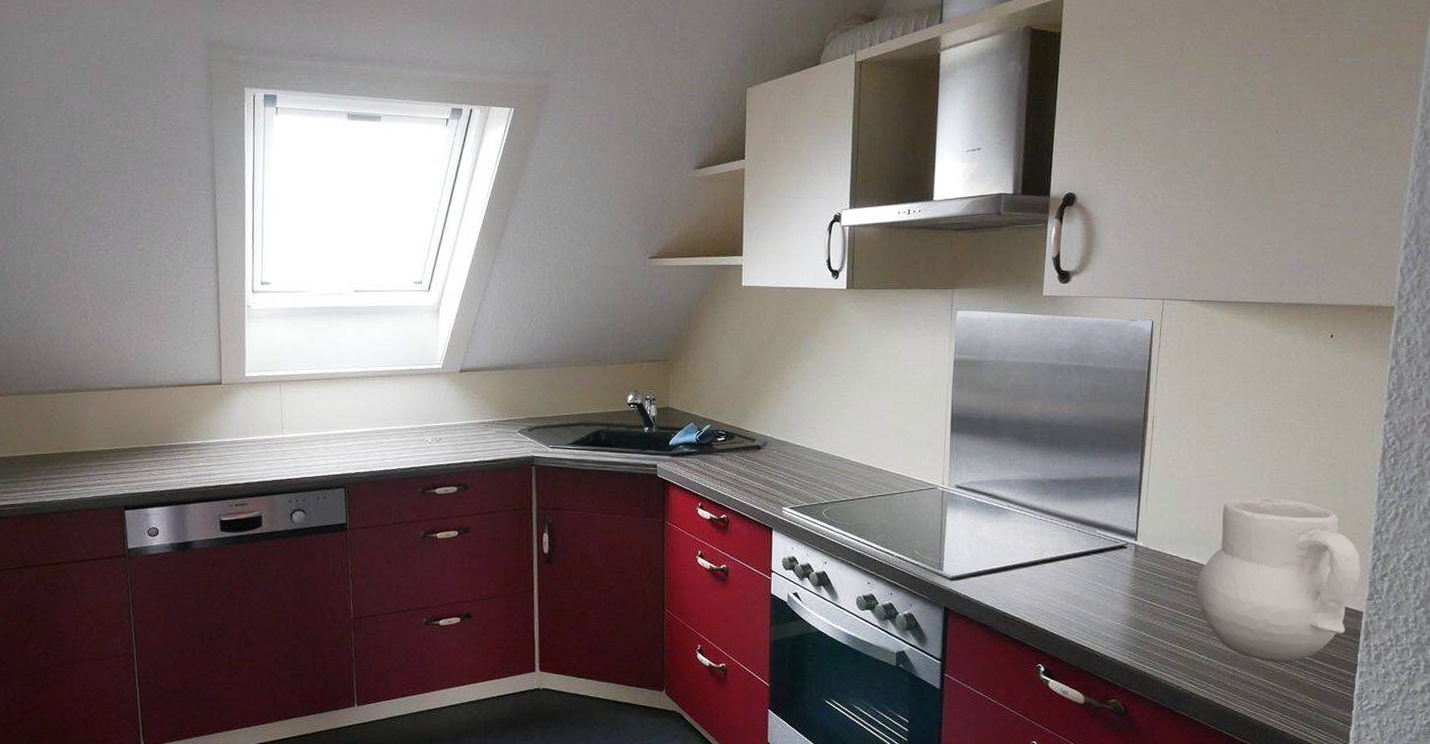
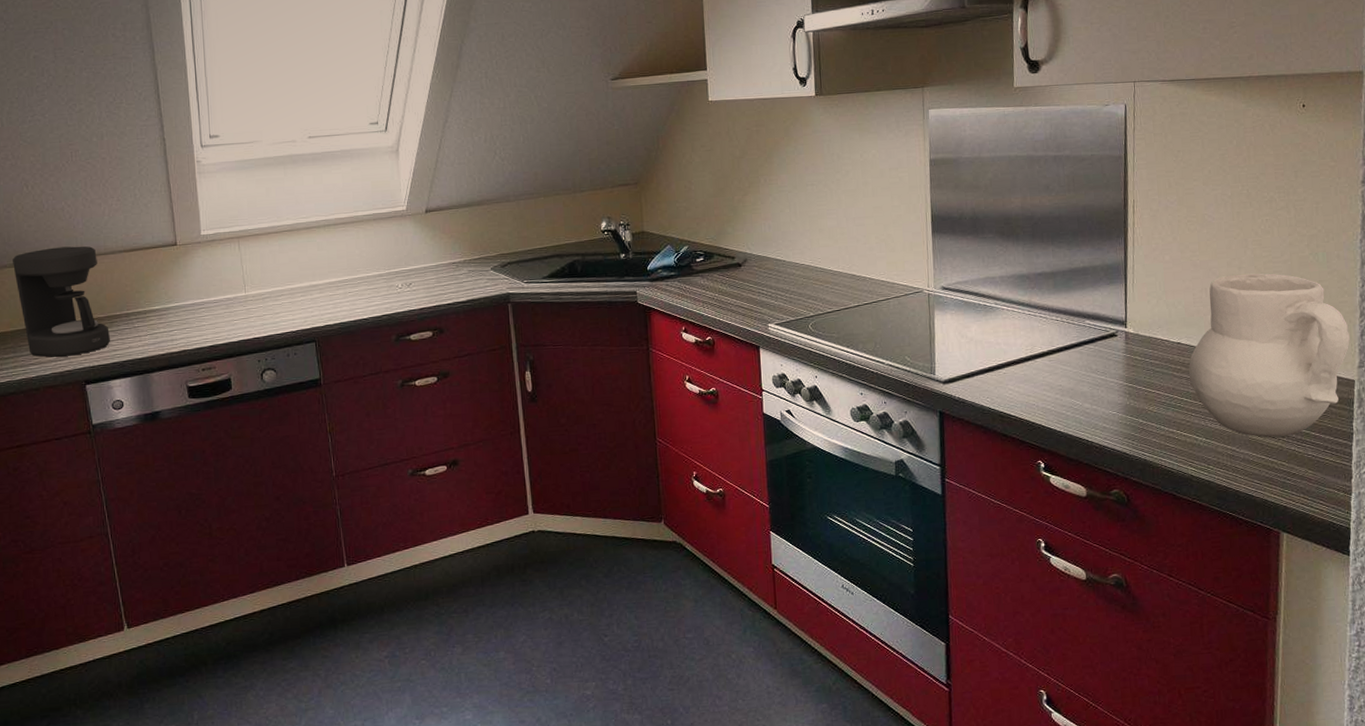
coffee maker: none [66,377,151,482] -> present [13,246,110,357]

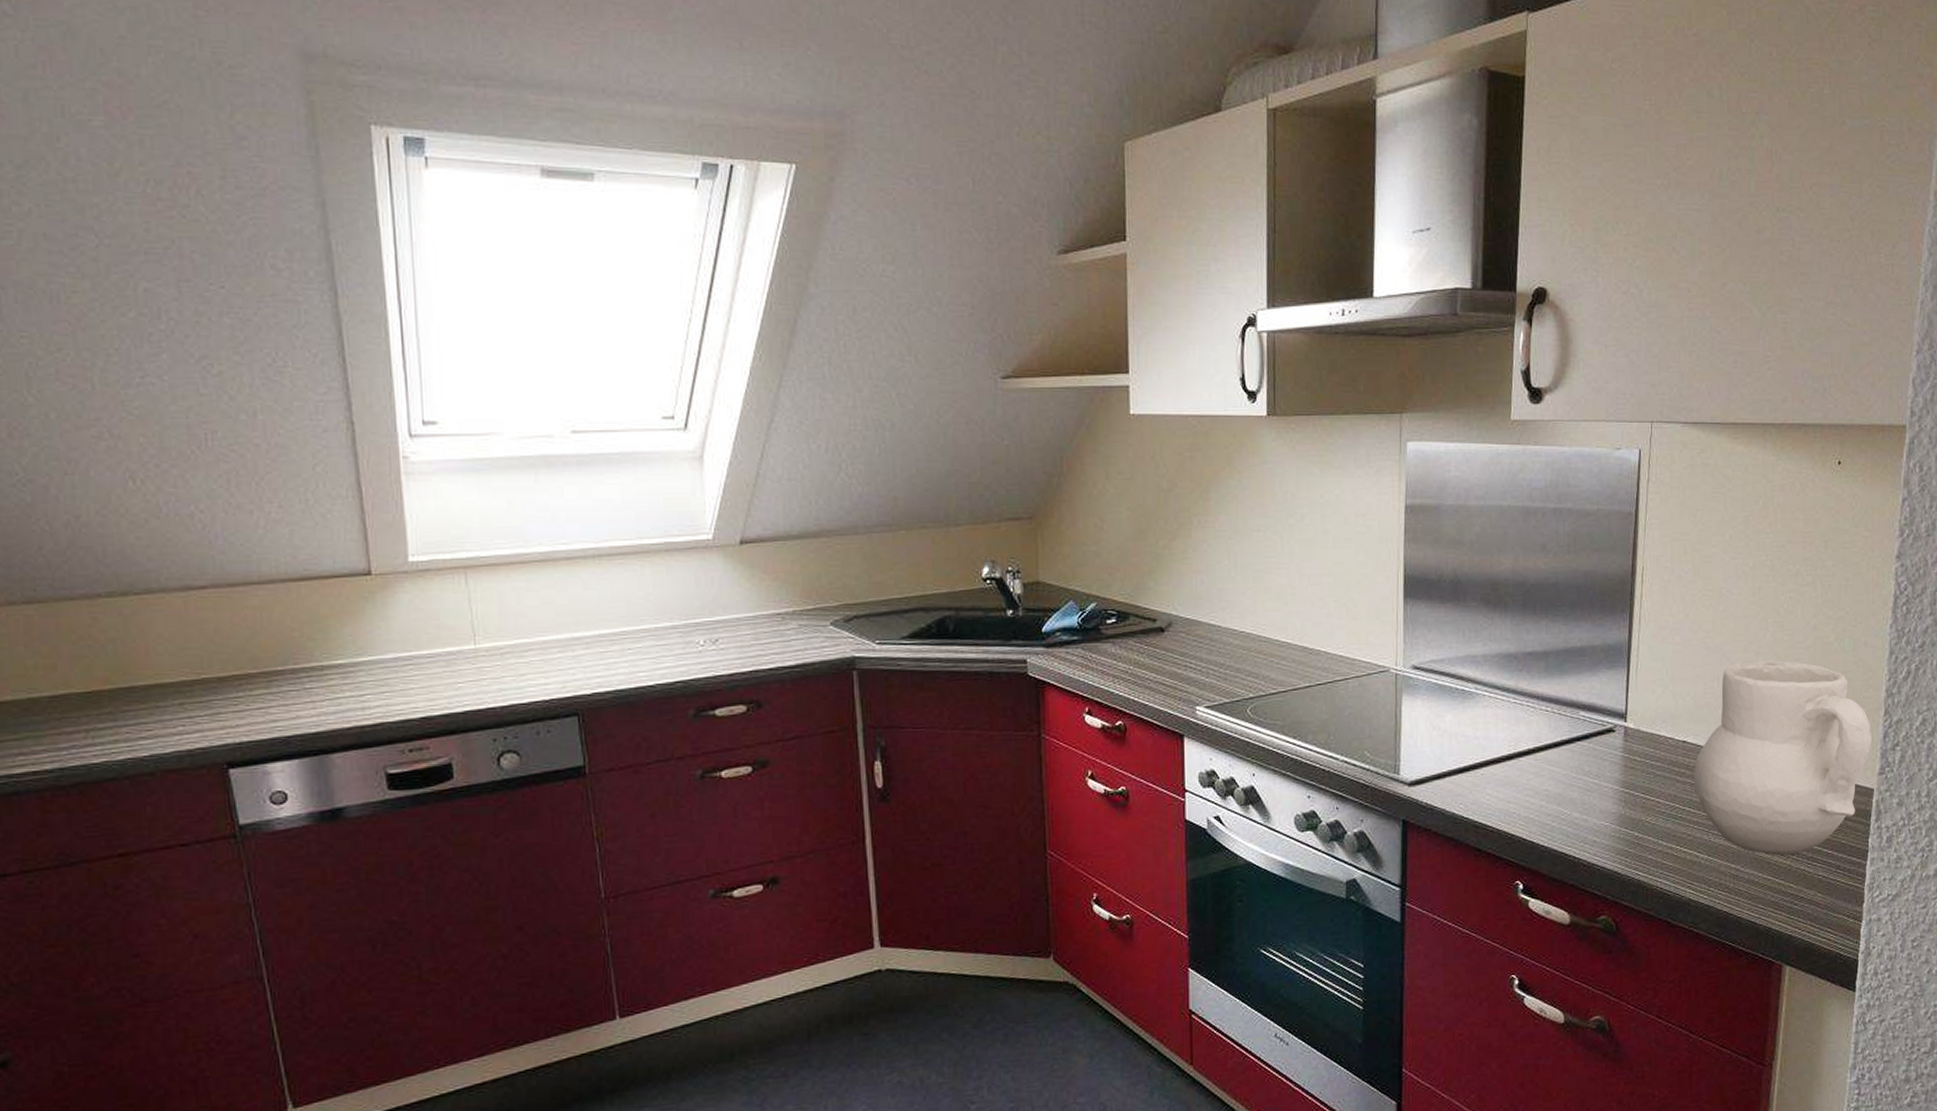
coffee maker: present [13,246,110,357] -> none [111,570,267,729]

